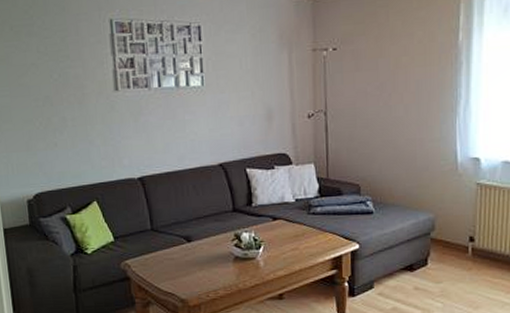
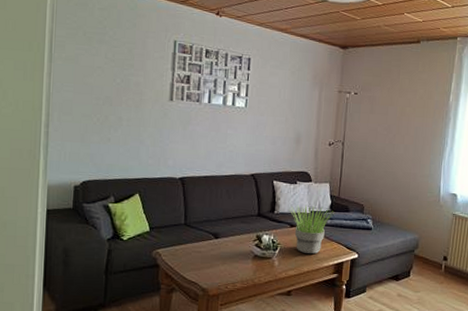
potted plant: none [269,192,324,250] -> present [289,204,334,255]

